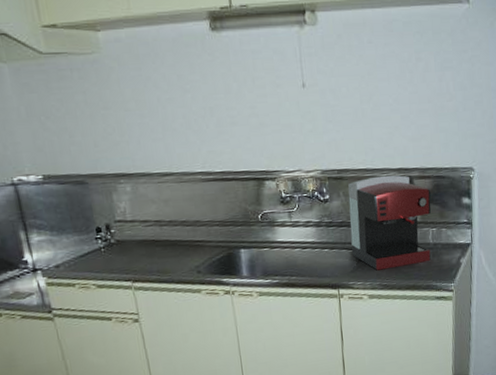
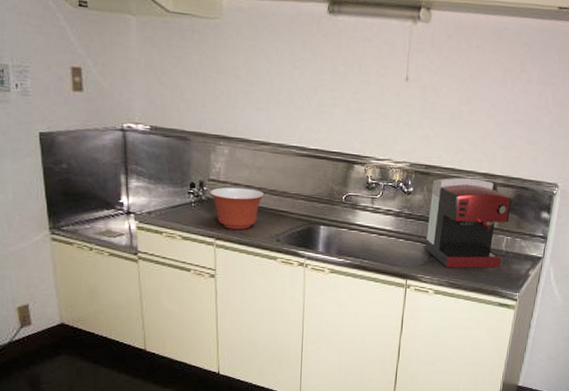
mixing bowl: none [118,223,177,269] -> present [210,187,265,230]

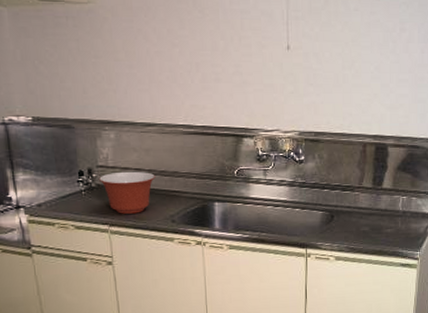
coffee maker: present [425,177,512,268] -> none [322,141,404,233]

